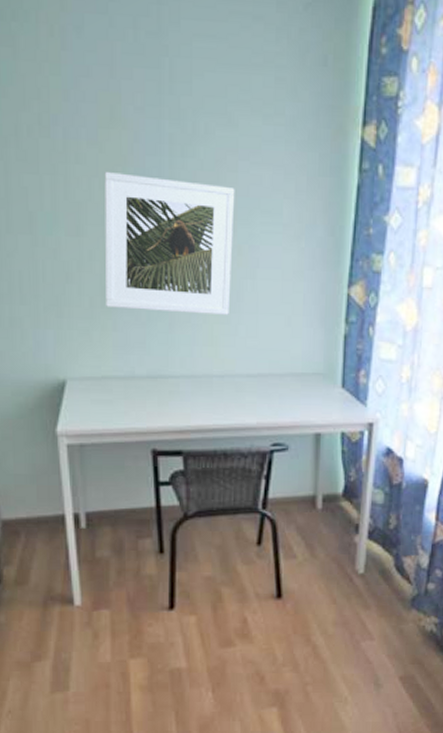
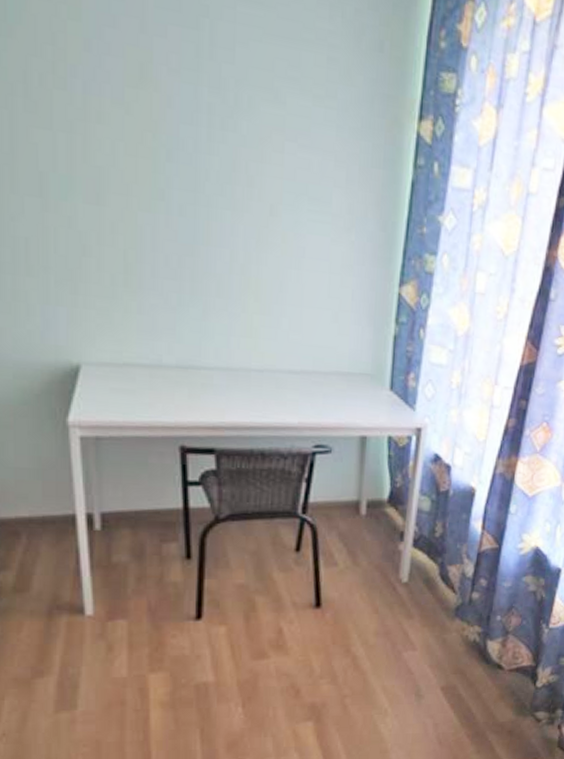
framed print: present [104,172,235,315] -> none [130,137,281,306]

